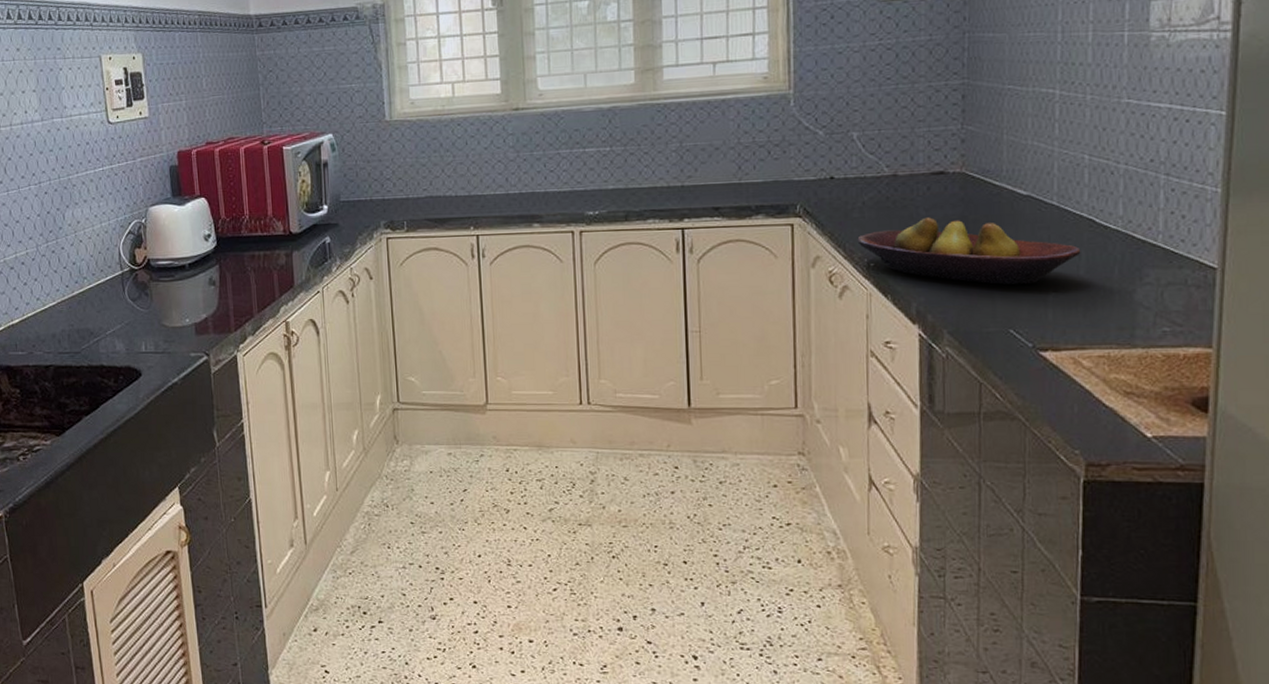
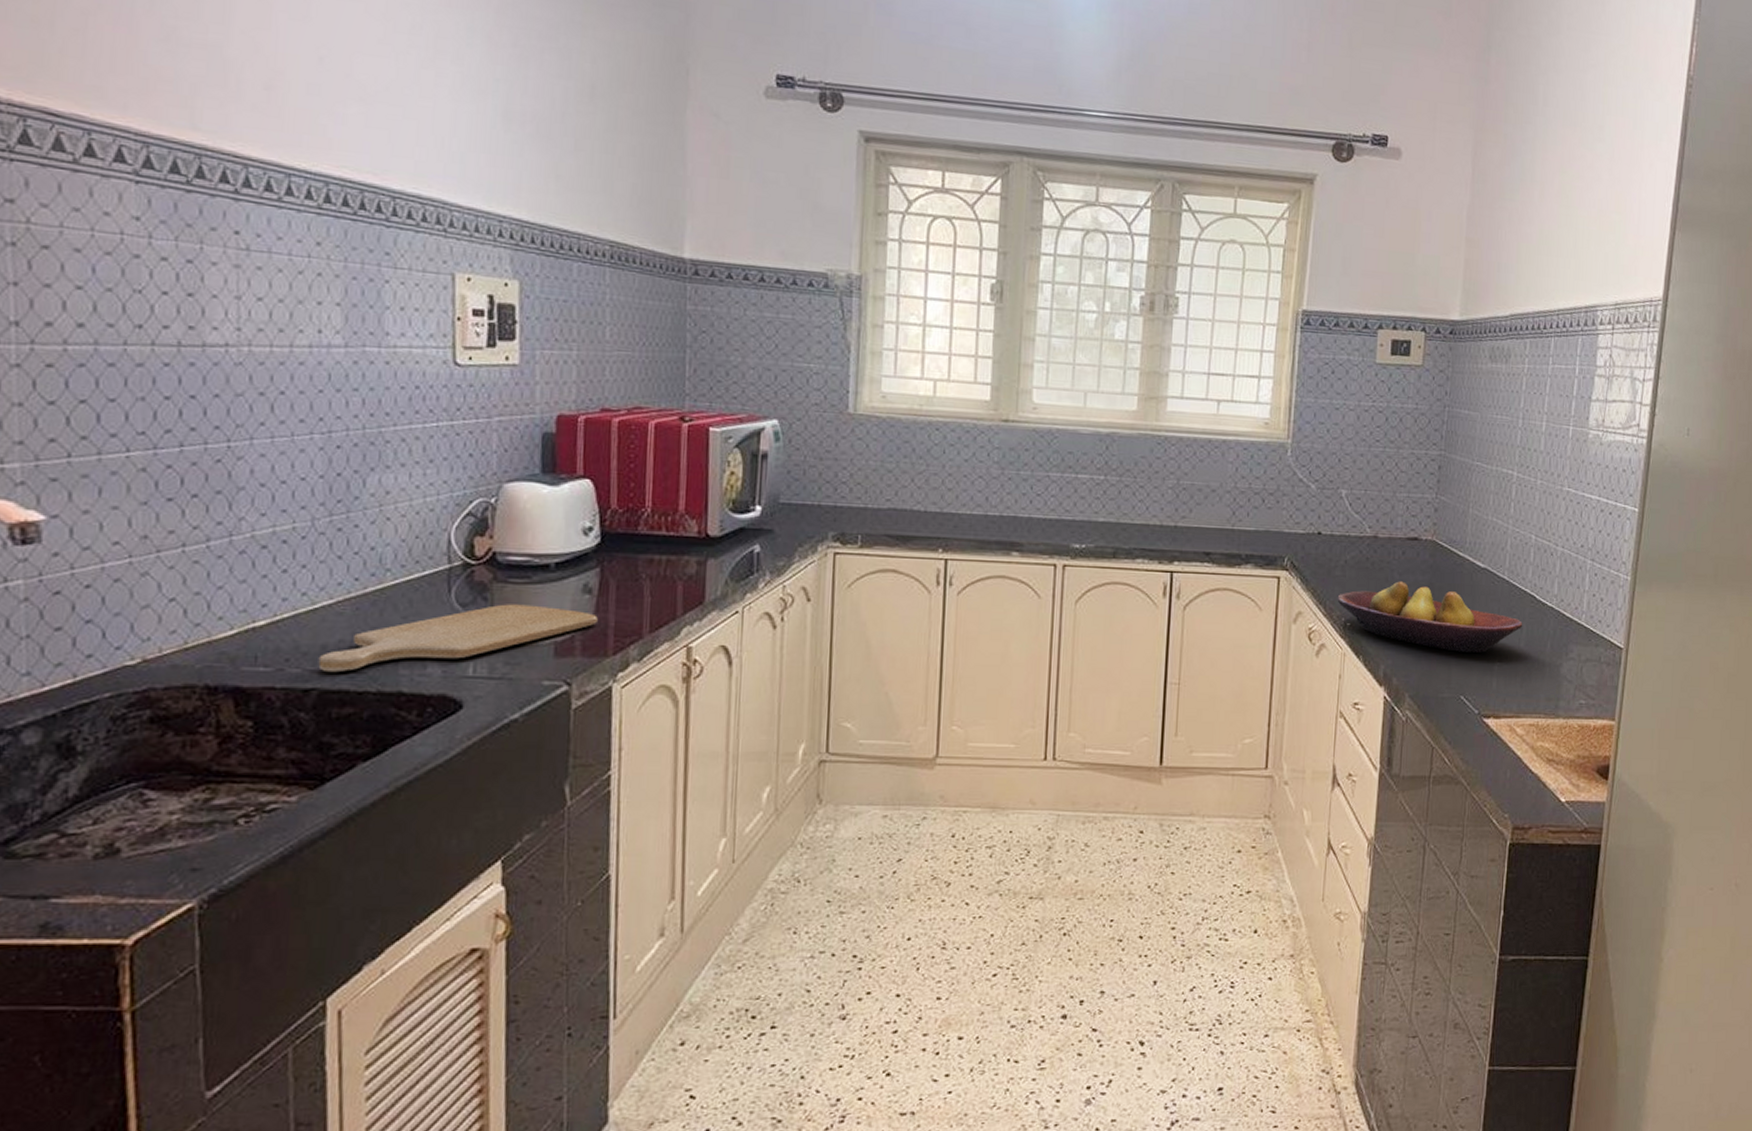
chopping board: none [51,296,221,354] -> present [318,604,598,673]

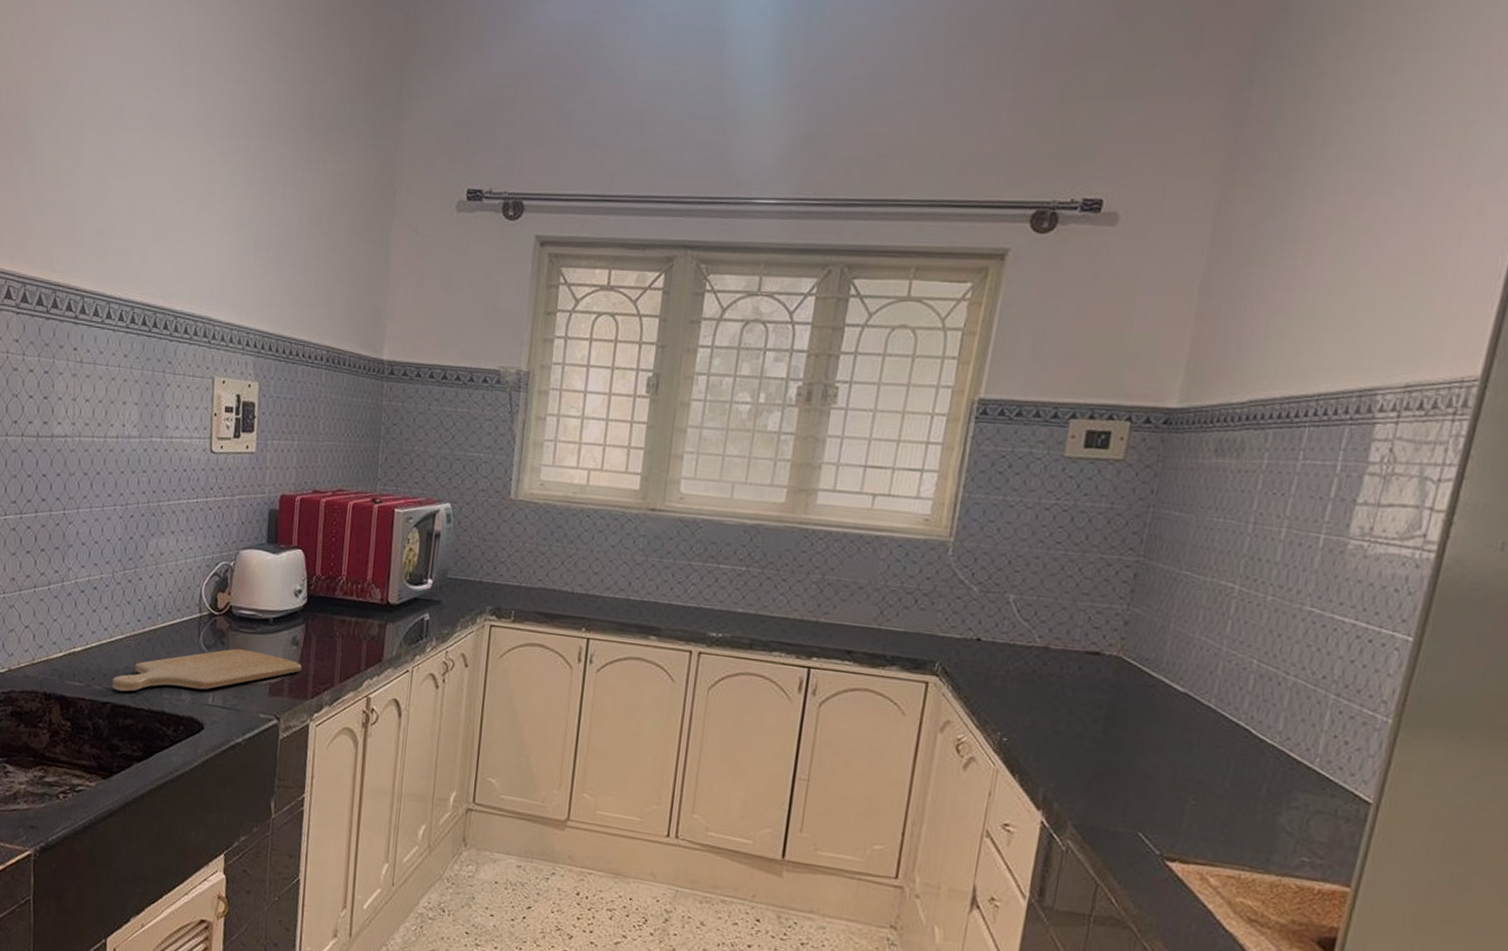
fruit bowl: present [1337,581,1523,653] -> none [993,698,1231,788]

